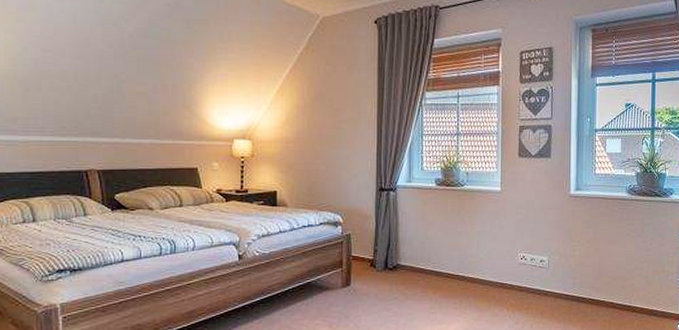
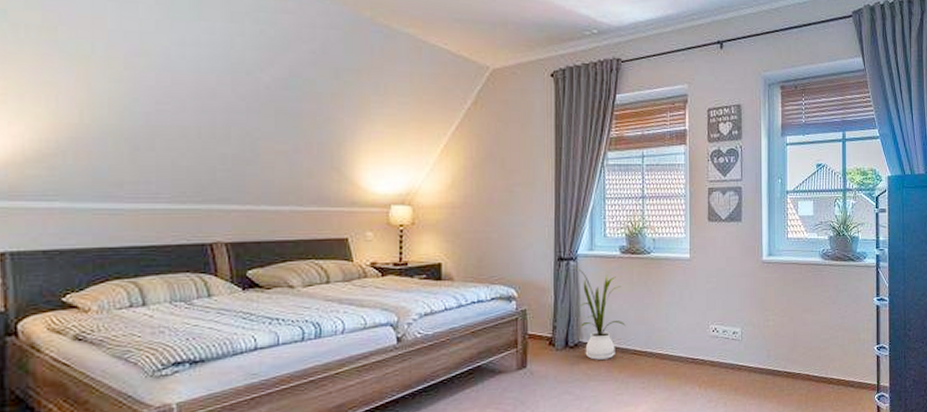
house plant: none [392,196,440,281] -> present [572,266,626,360]

